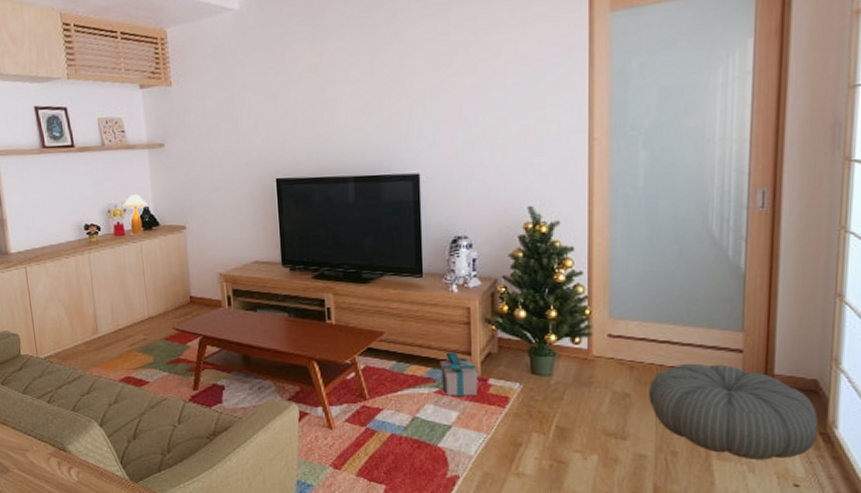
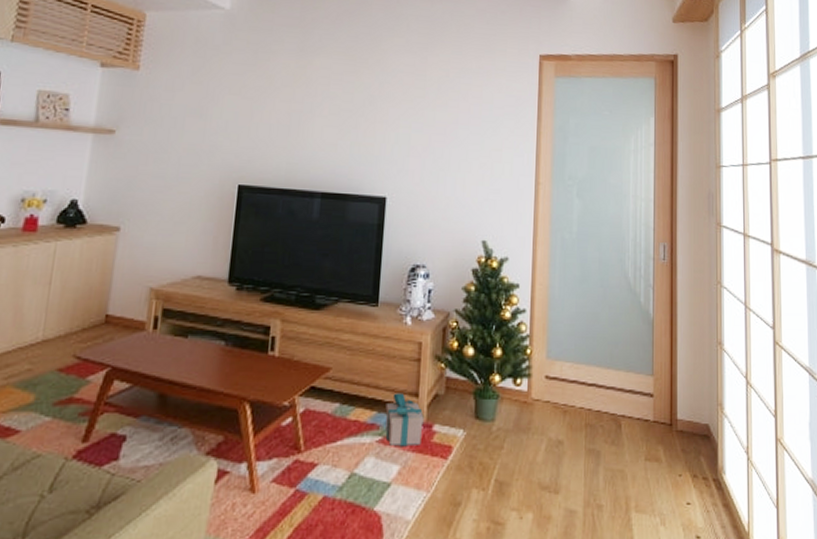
table lamp: present [123,193,147,235] -> none [44,182,77,233]
pouf: present [649,363,818,460] -> none [579,407,711,511]

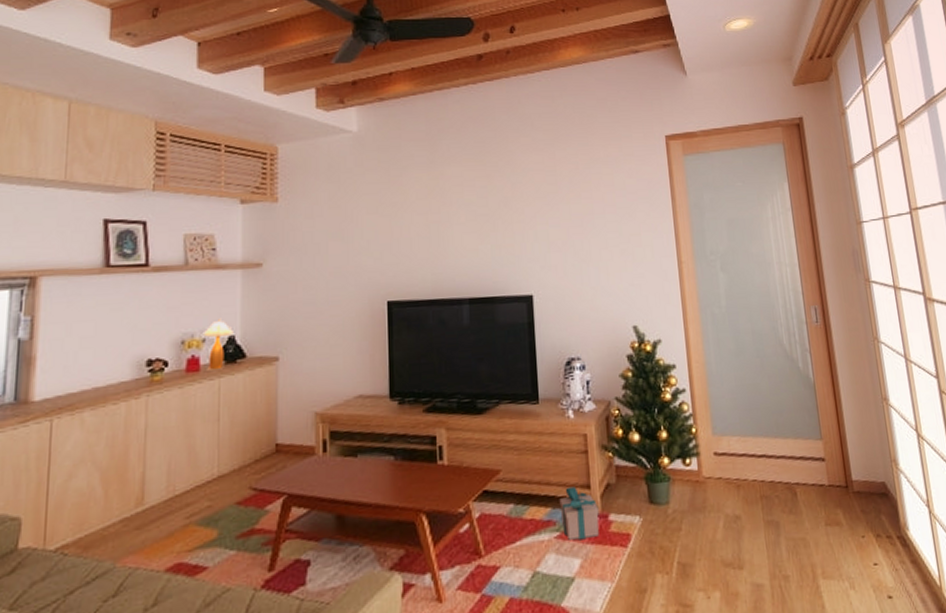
table lamp: none [44,182,77,233] -> present [202,320,233,371]

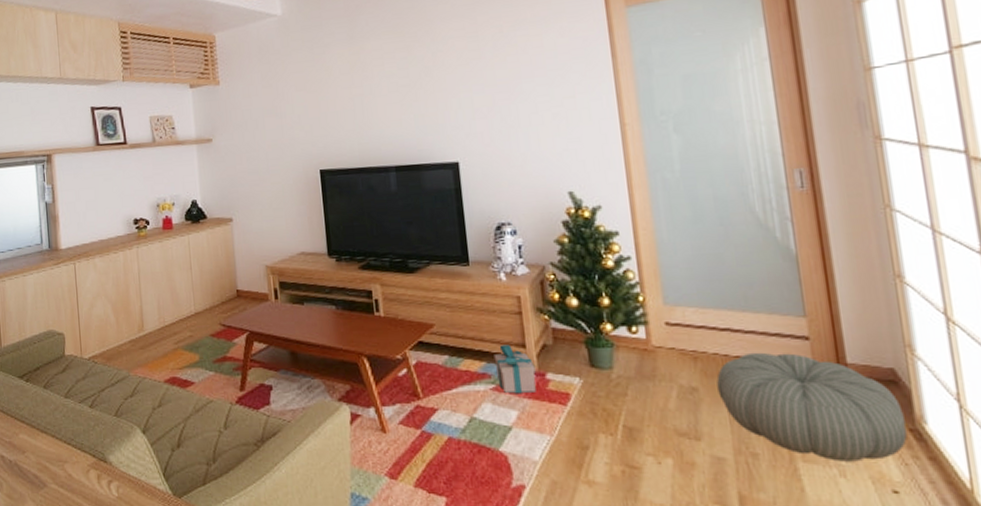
table lamp: present [202,320,233,371] -> none [172,187,195,229]
pouf: none [755,474,896,575] -> present [716,352,907,462]

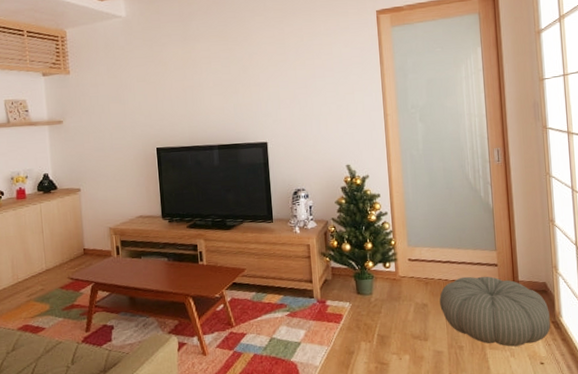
gift box: present [493,344,536,394] -> none [289,281,319,318]

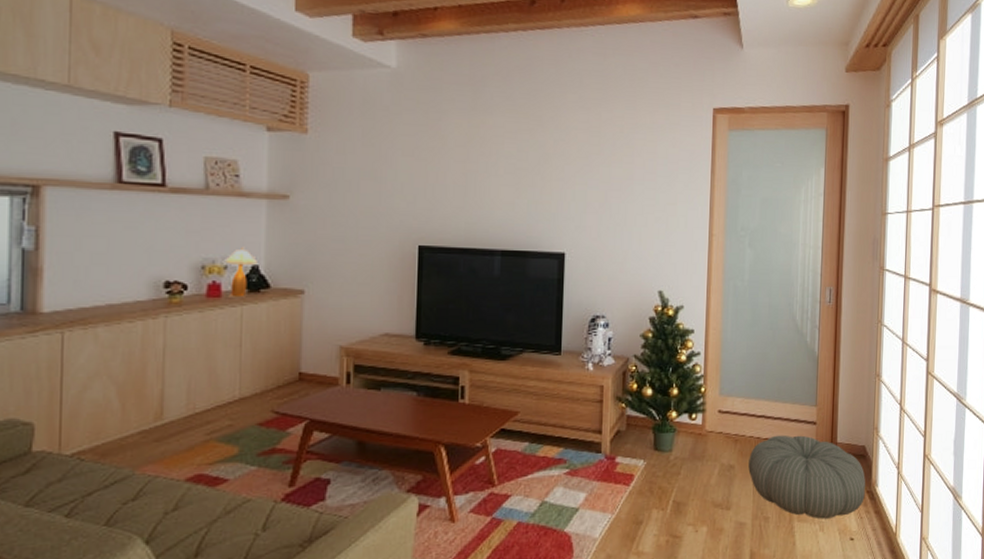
table lamp: none [25,162,47,198] -> present [224,248,257,298]

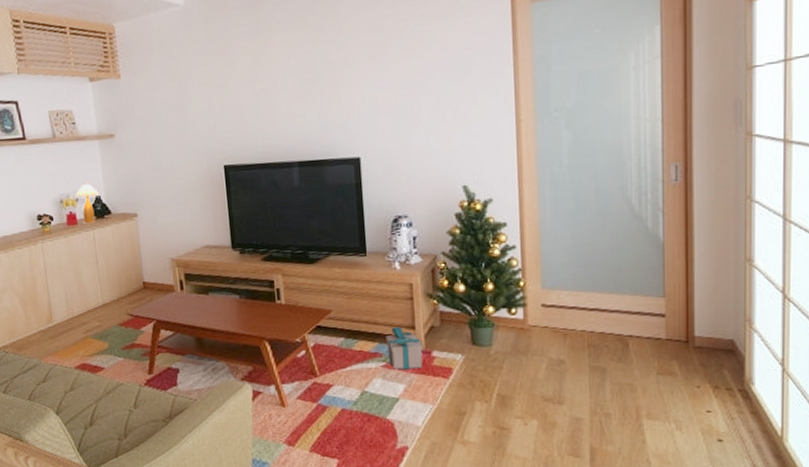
gift box: none [571,431,607,477] -> present [385,327,423,370]
pouf: present [748,435,865,519] -> none [582,328,736,418]

